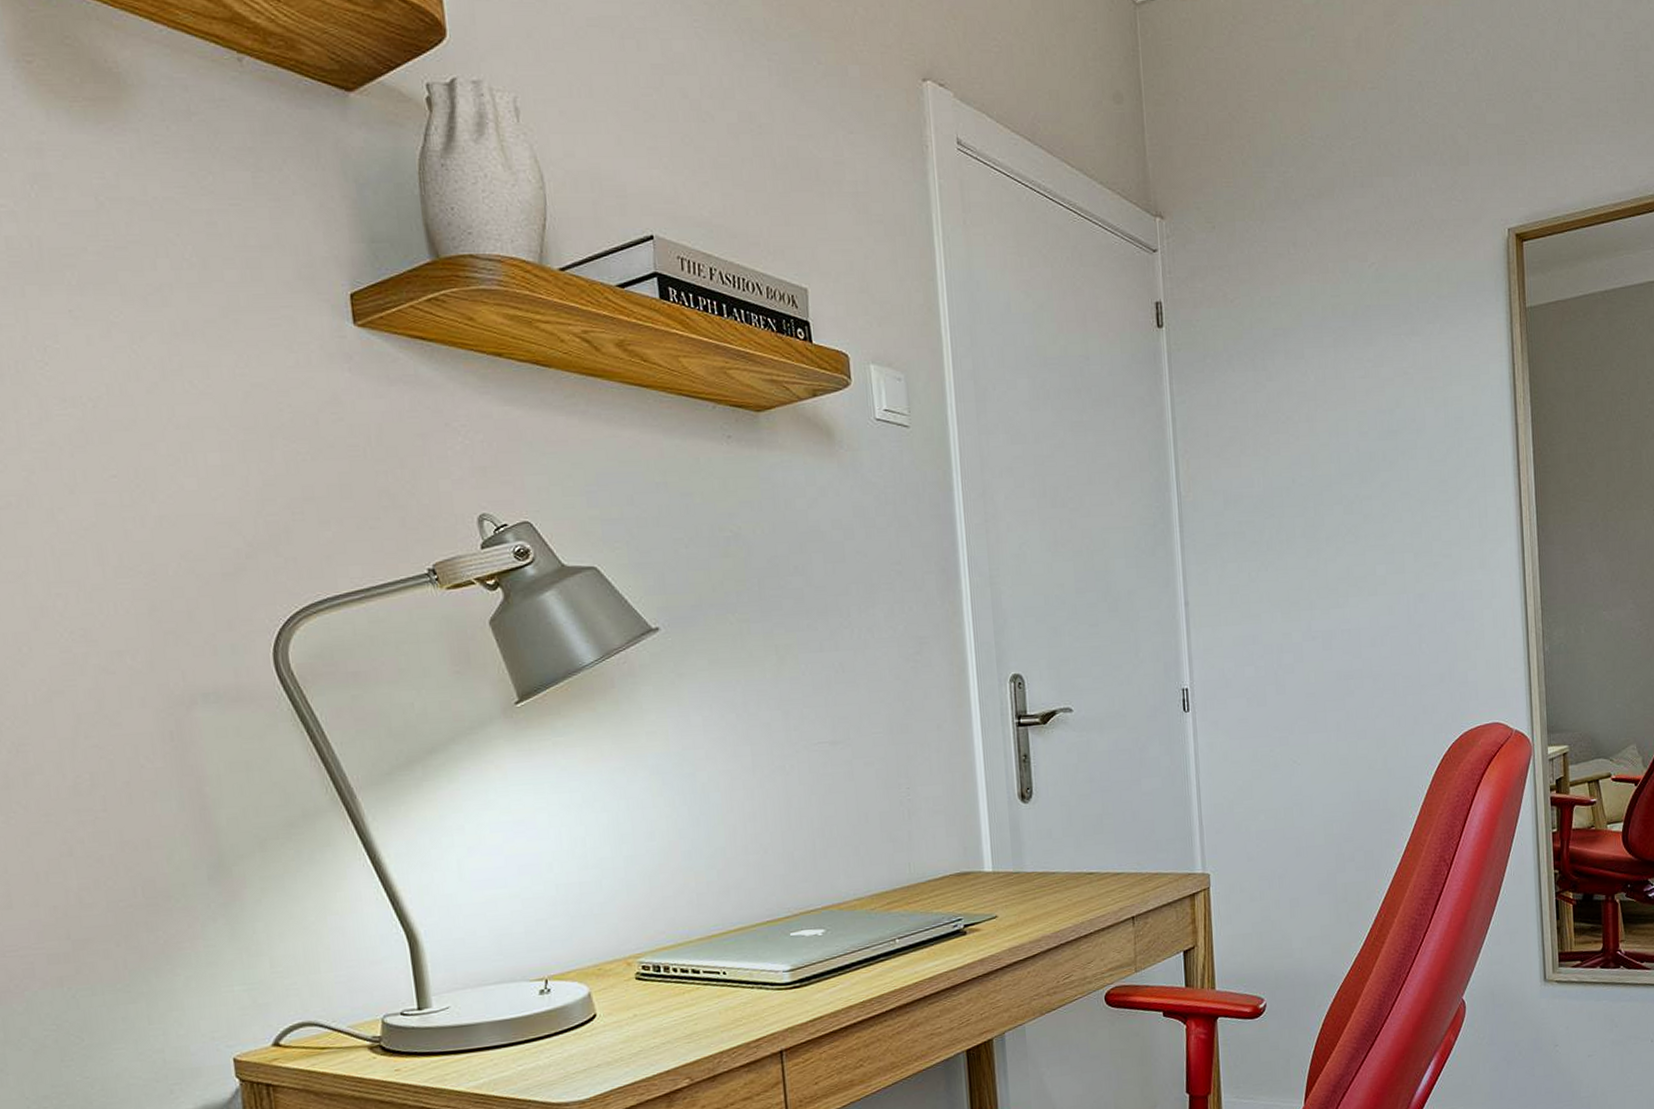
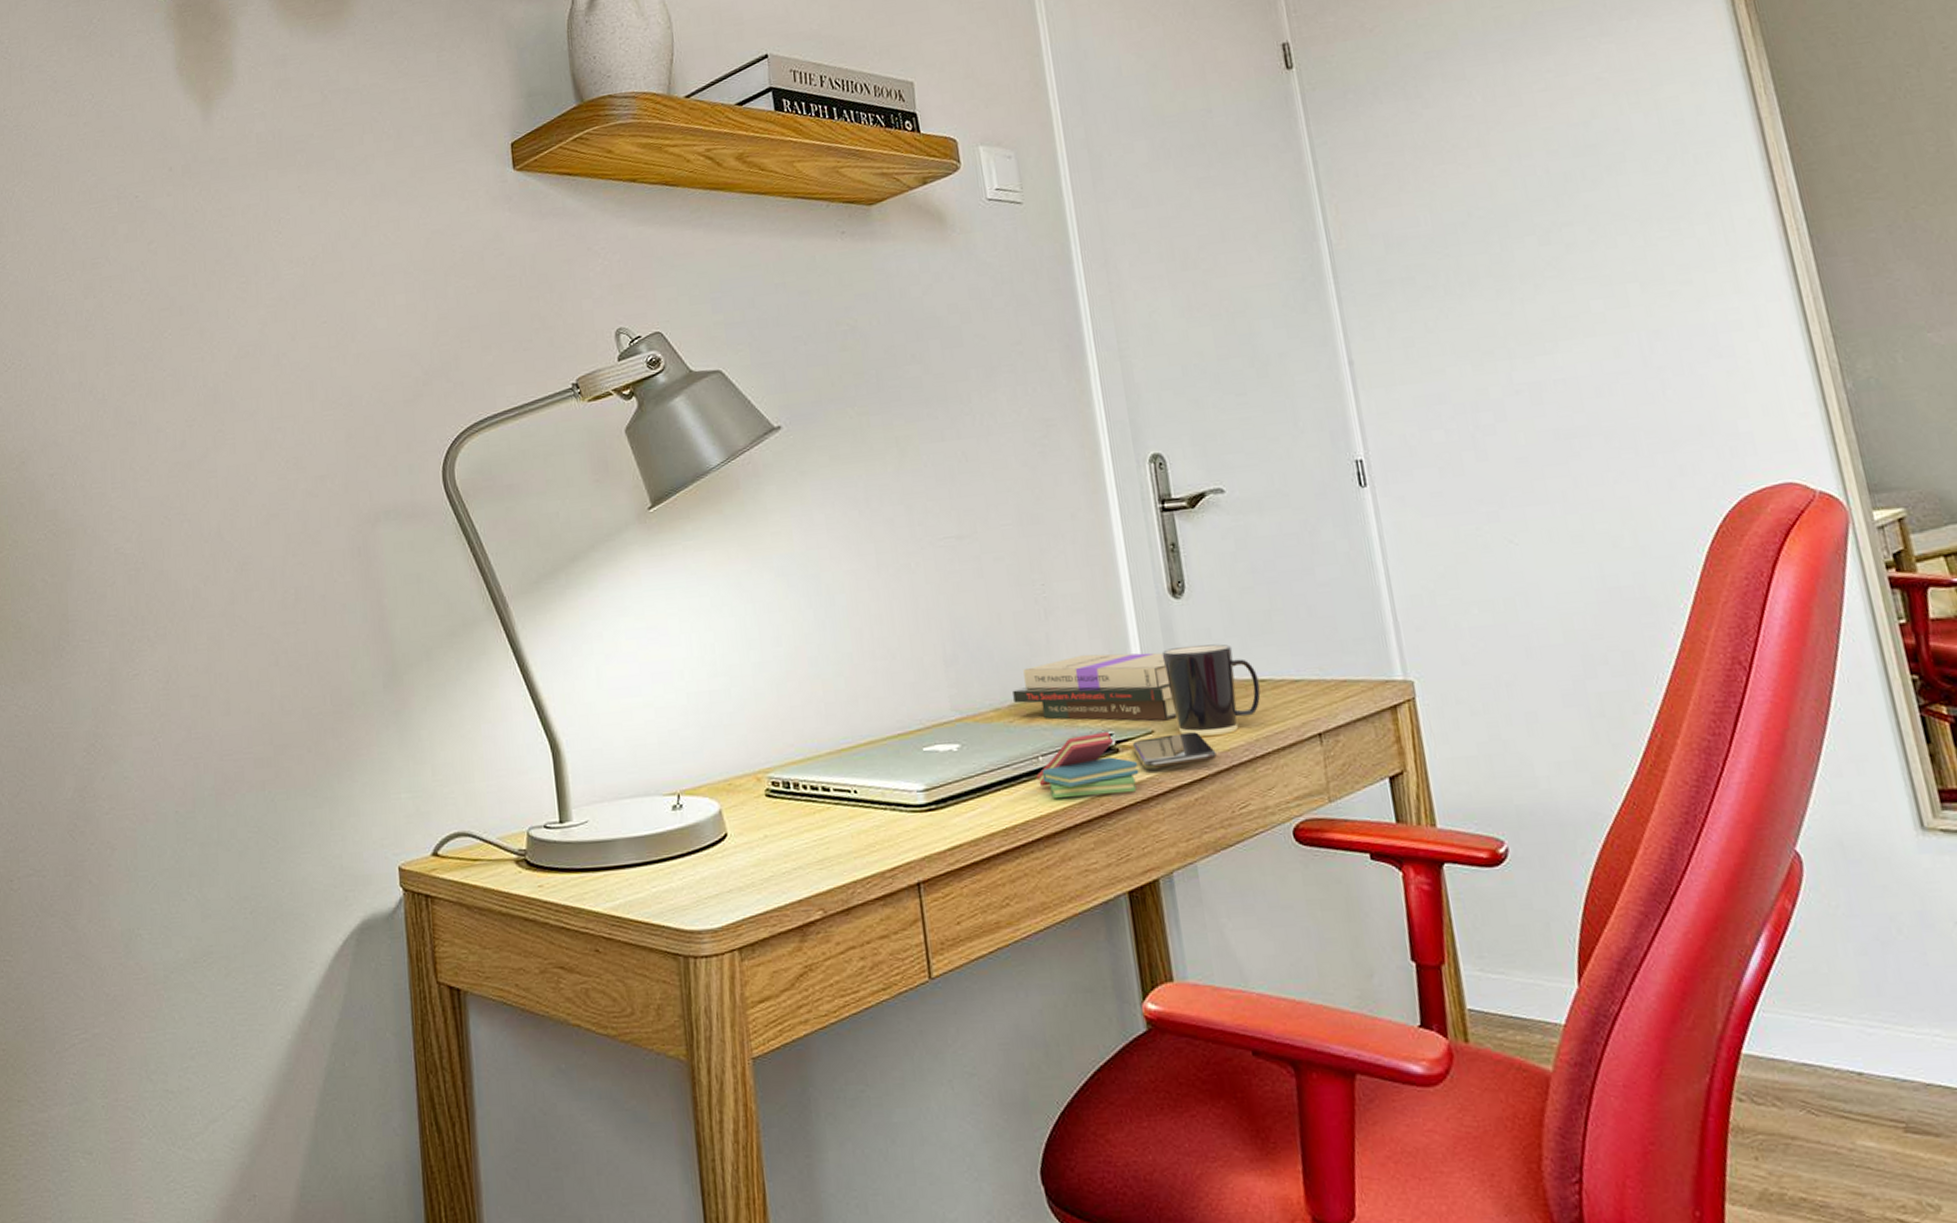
books: none [875,849,1018,908] -> present [1012,652,1177,721]
sticky notes: none [893,917,982,975] -> present [1036,732,1139,799]
smartphone: none [978,916,1048,949] -> present [1132,732,1217,771]
mug: none [1008,842,1088,921] -> present [1161,644,1261,737]

